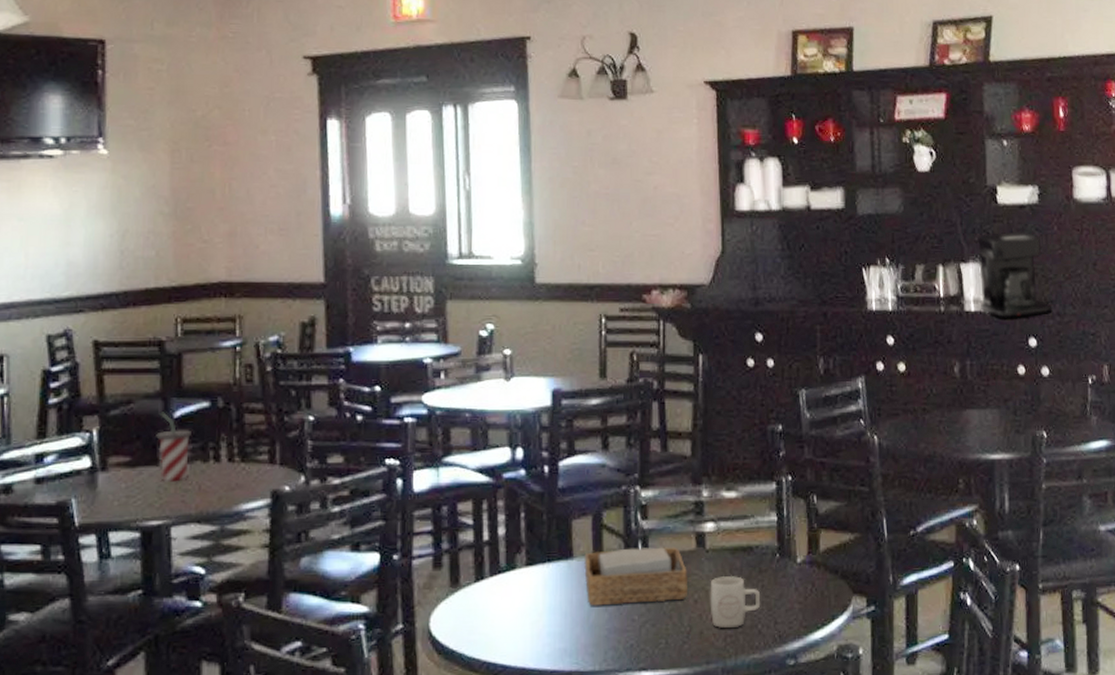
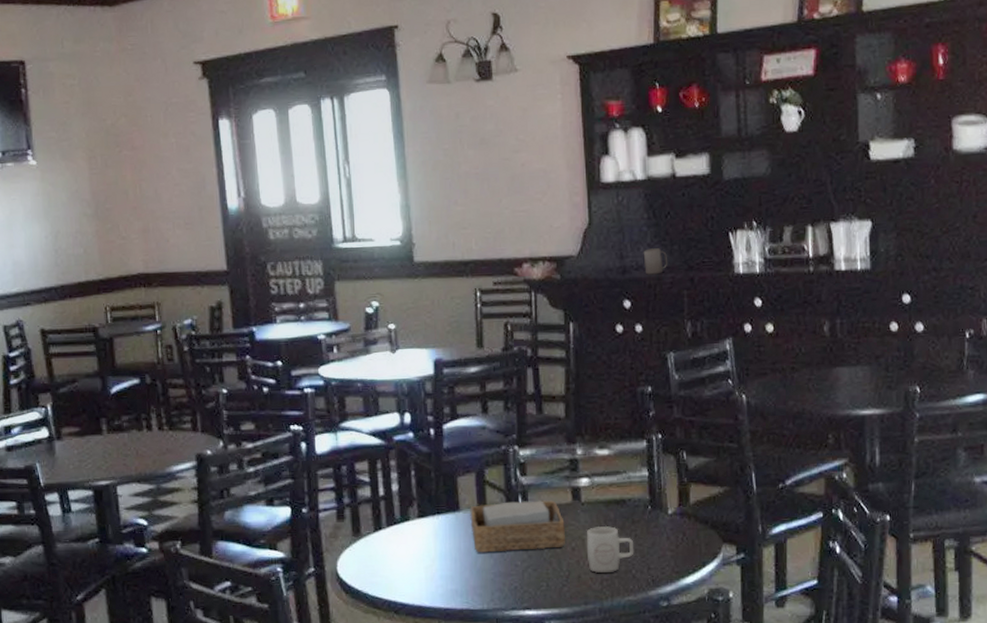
beverage cup: present [156,412,191,483] -> none [98,388,127,449]
mug: none [776,281,802,308] -> present [643,248,668,275]
coffee maker: present [978,230,1052,321] -> none [849,186,928,278]

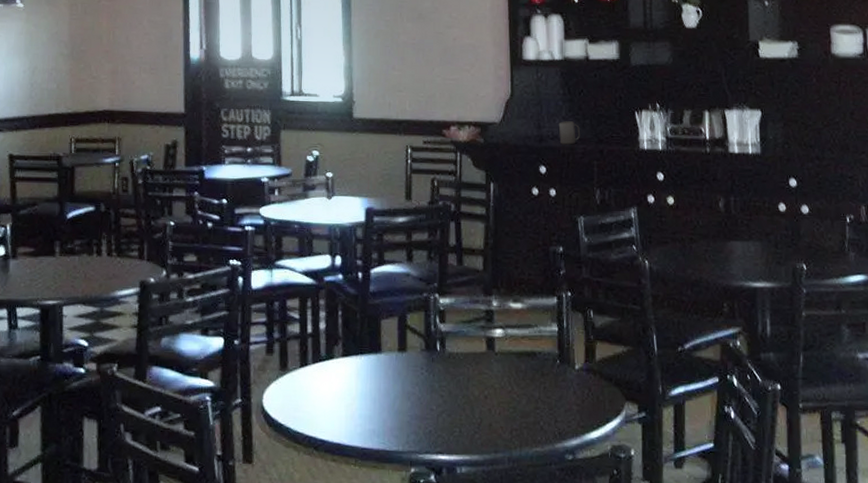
napkin holder: present [470,500,566,553] -> none [391,347,480,396]
mug: present [586,525,634,574] -> none [498,376,543,424]

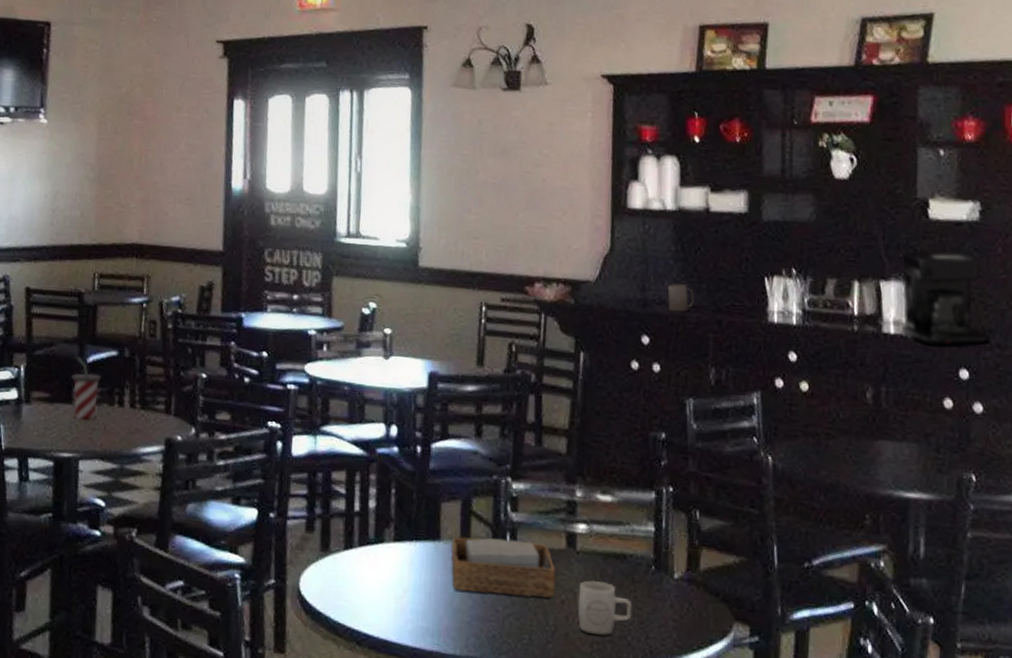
beverage cup: none [53,213,80,271] -> present [71,356,101,422]
napkin holder: none [391,347,480,396] -> present [450,537,556,599]
mug: none [498,376,543,424] -> present [577,580,633,636]
coffee maker: none [741,81,812,162] -> present [902,249,991,347]

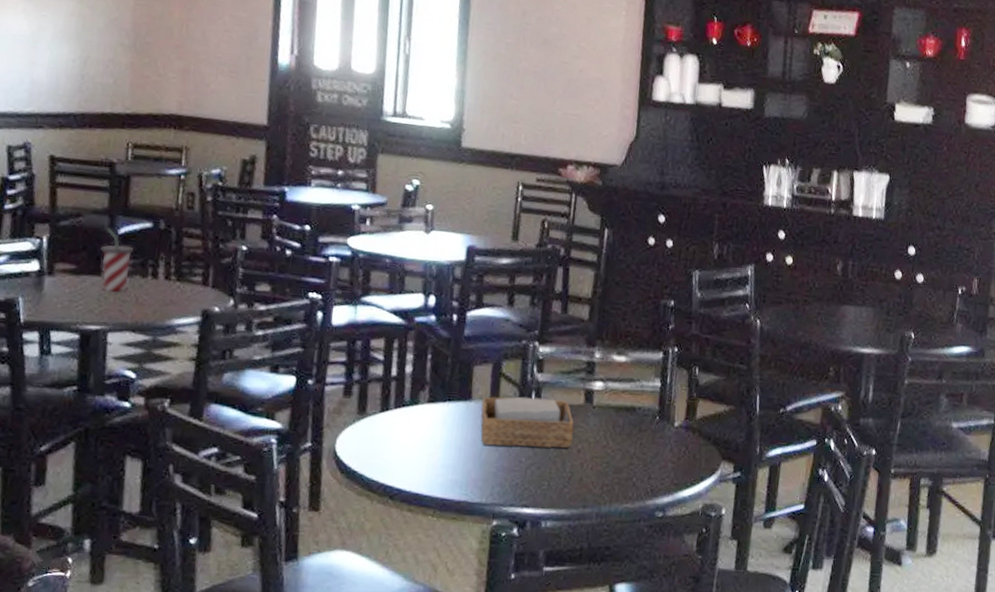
mug: present [577,580,633,636] -> none [591,431,639,479]
mug: present [667,283,695,313] -> none [682,169,705,195]
coffee maker: present [902,249,991,347] -> none [868,146,933,228]

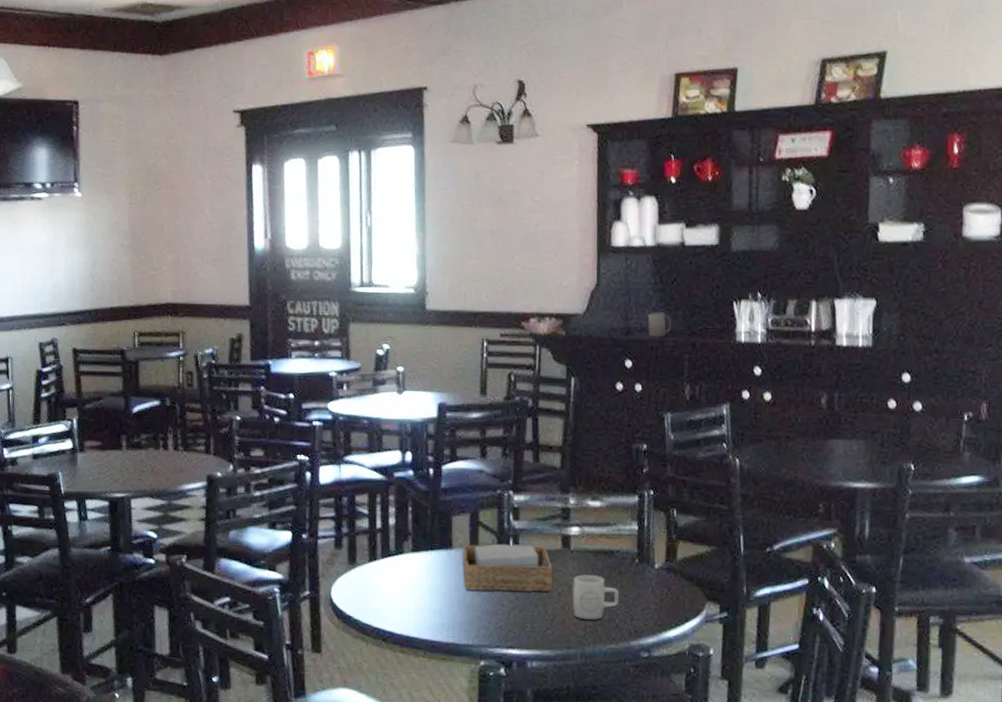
beverage cup: present [101,227,133,294] -> none [120,407,146,465]
mug: none [591,431,639,479] -> present [572,574,620,621]
mug: none [682,169,705,195] -> present [647,312,672,337]

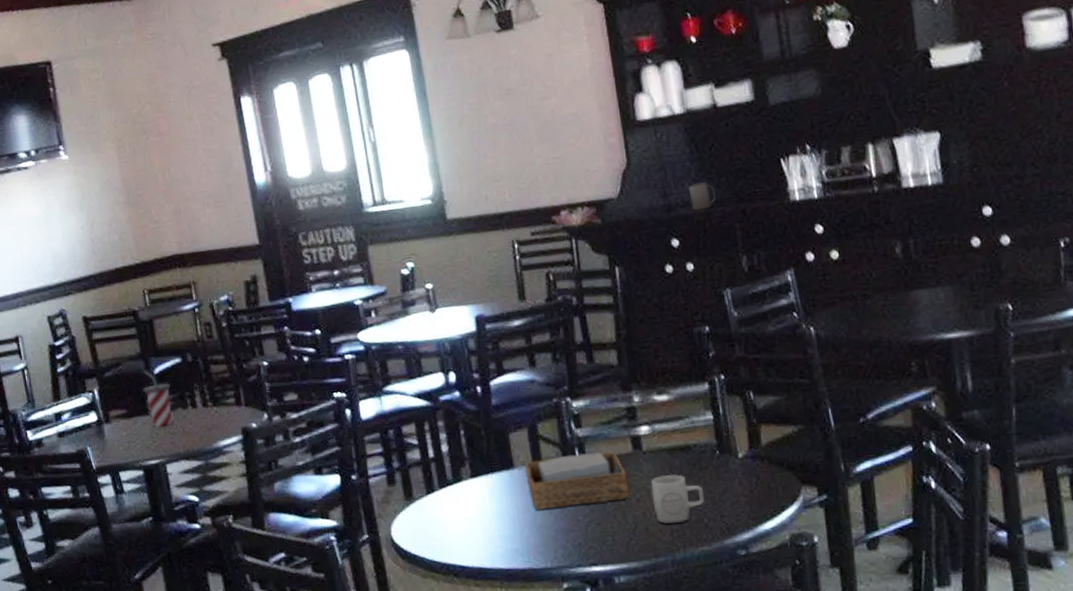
beverage cup: none [120,407,146,465] -> present [143,370,173,428]

